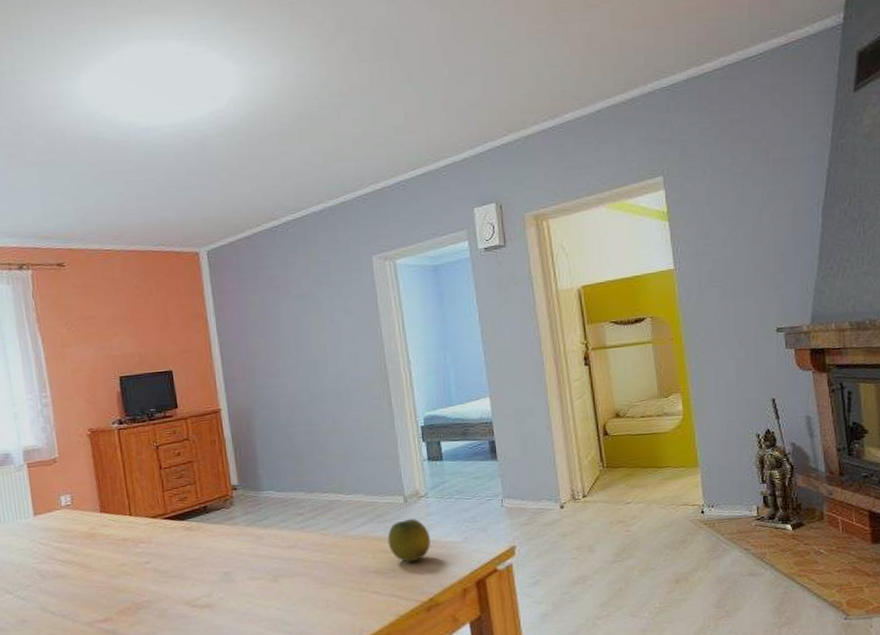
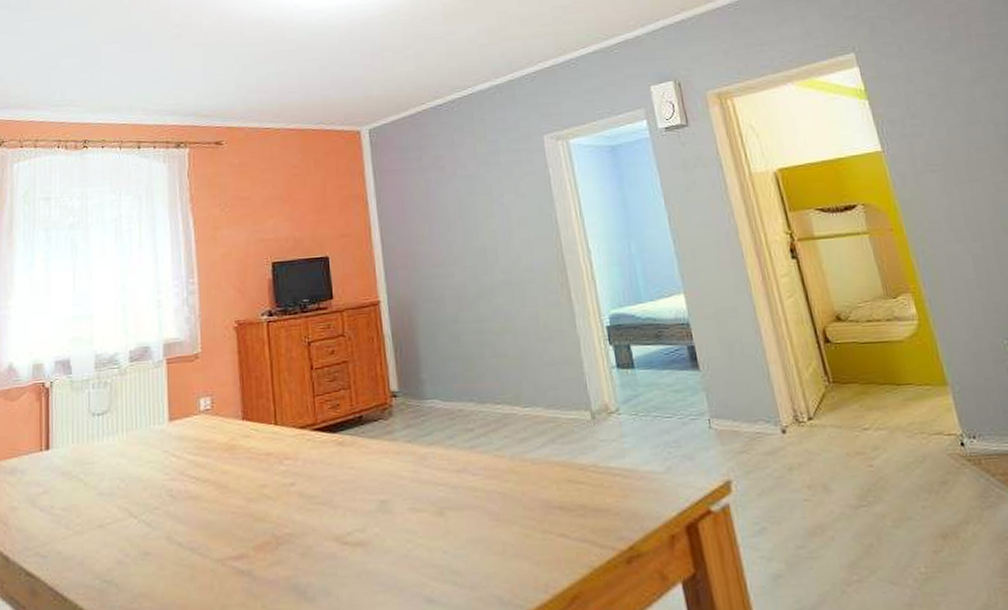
fruit: present [387,519,430,562] -> none [573,441,626,497]

